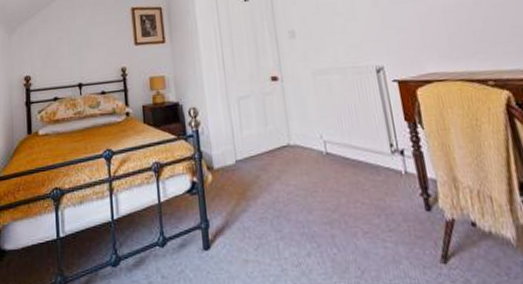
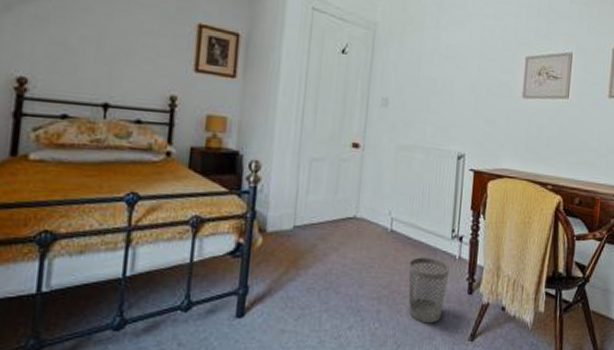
wastebasket: none [353,176,402,246] -> present [408,257,450,324]

